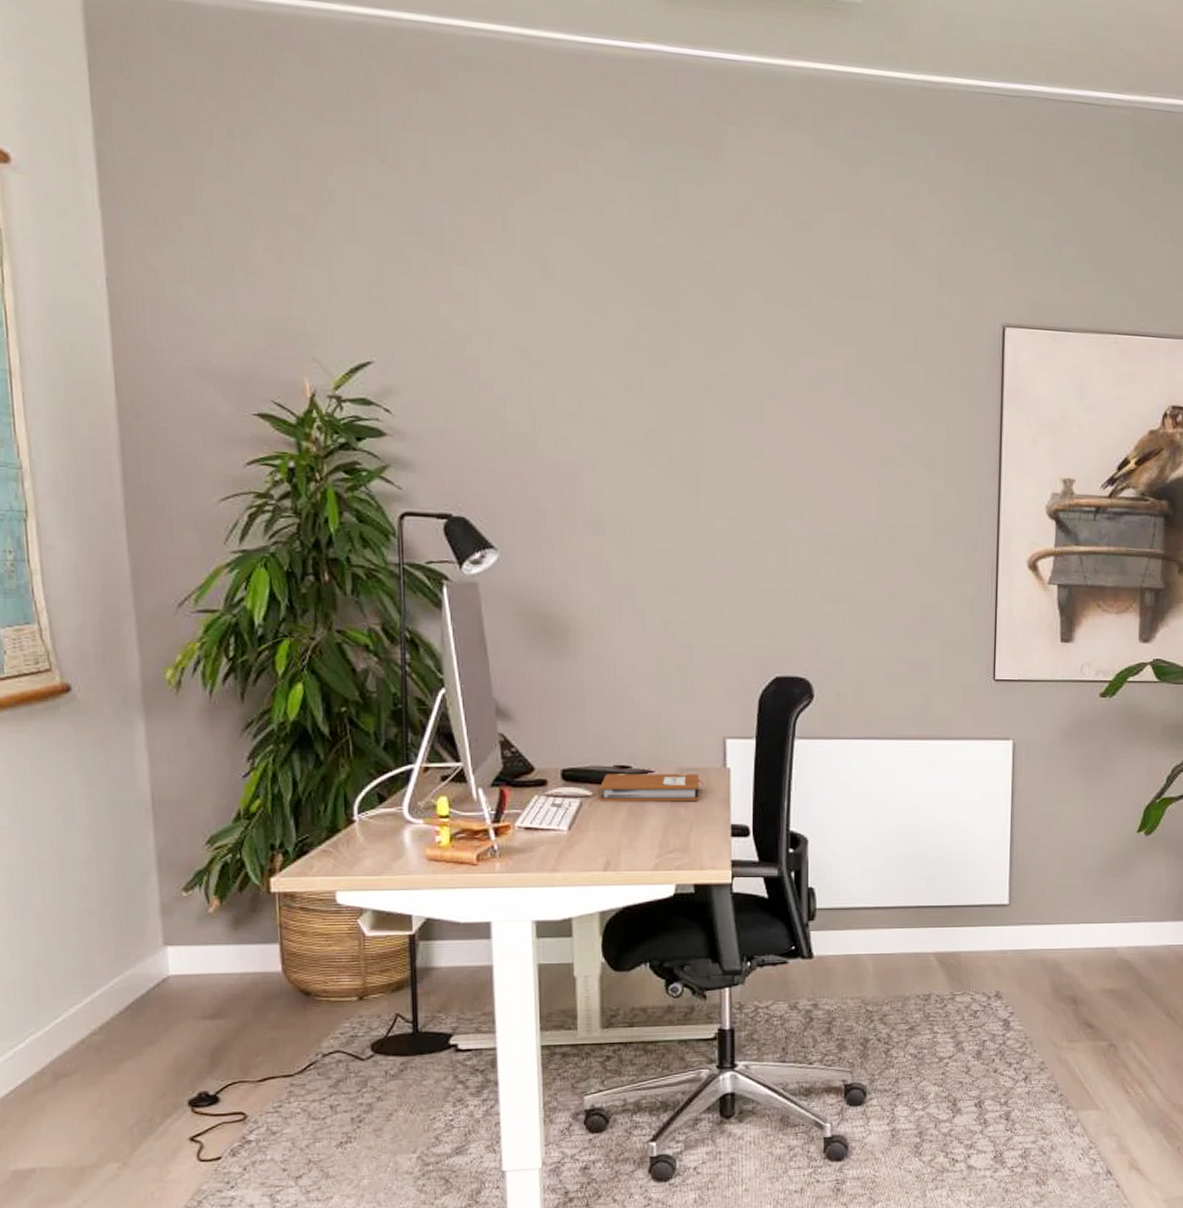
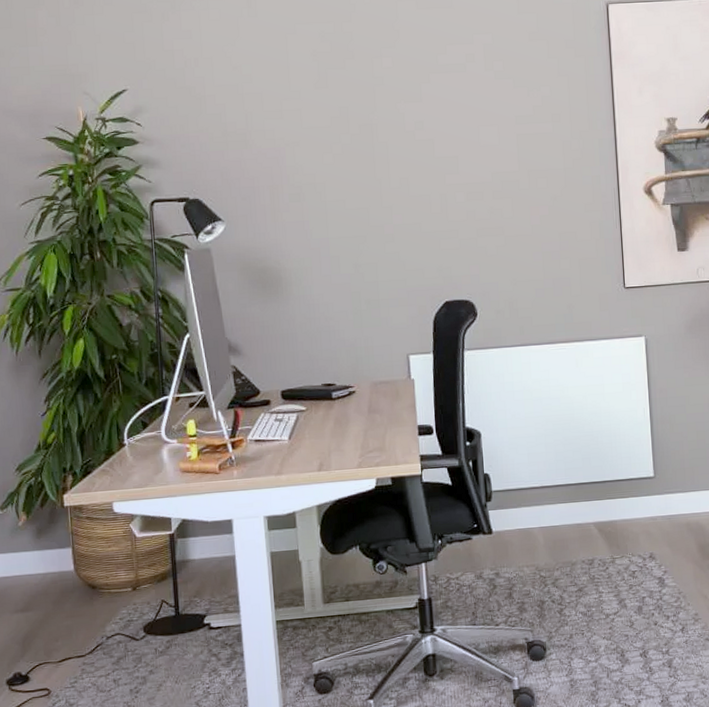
notebook: present [600,774,704,802] -> none [312,386,394,415]

